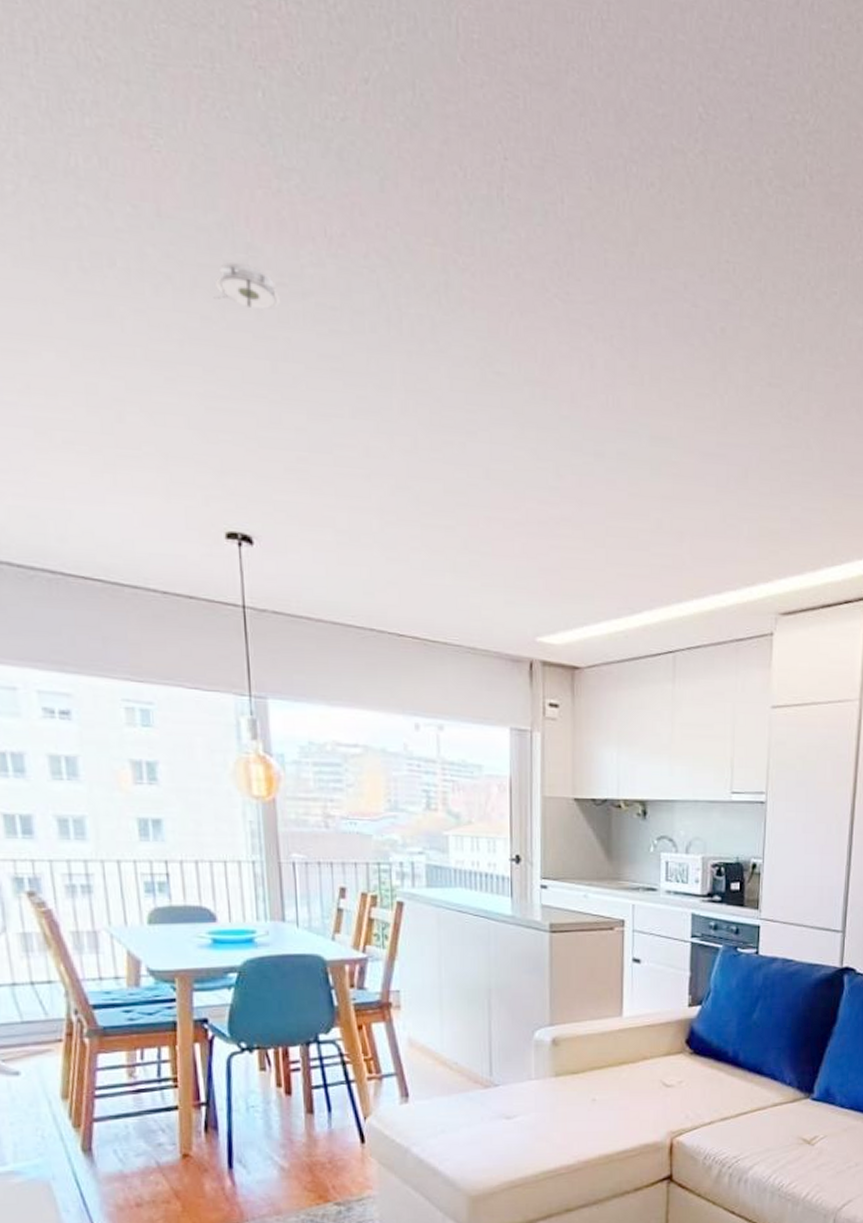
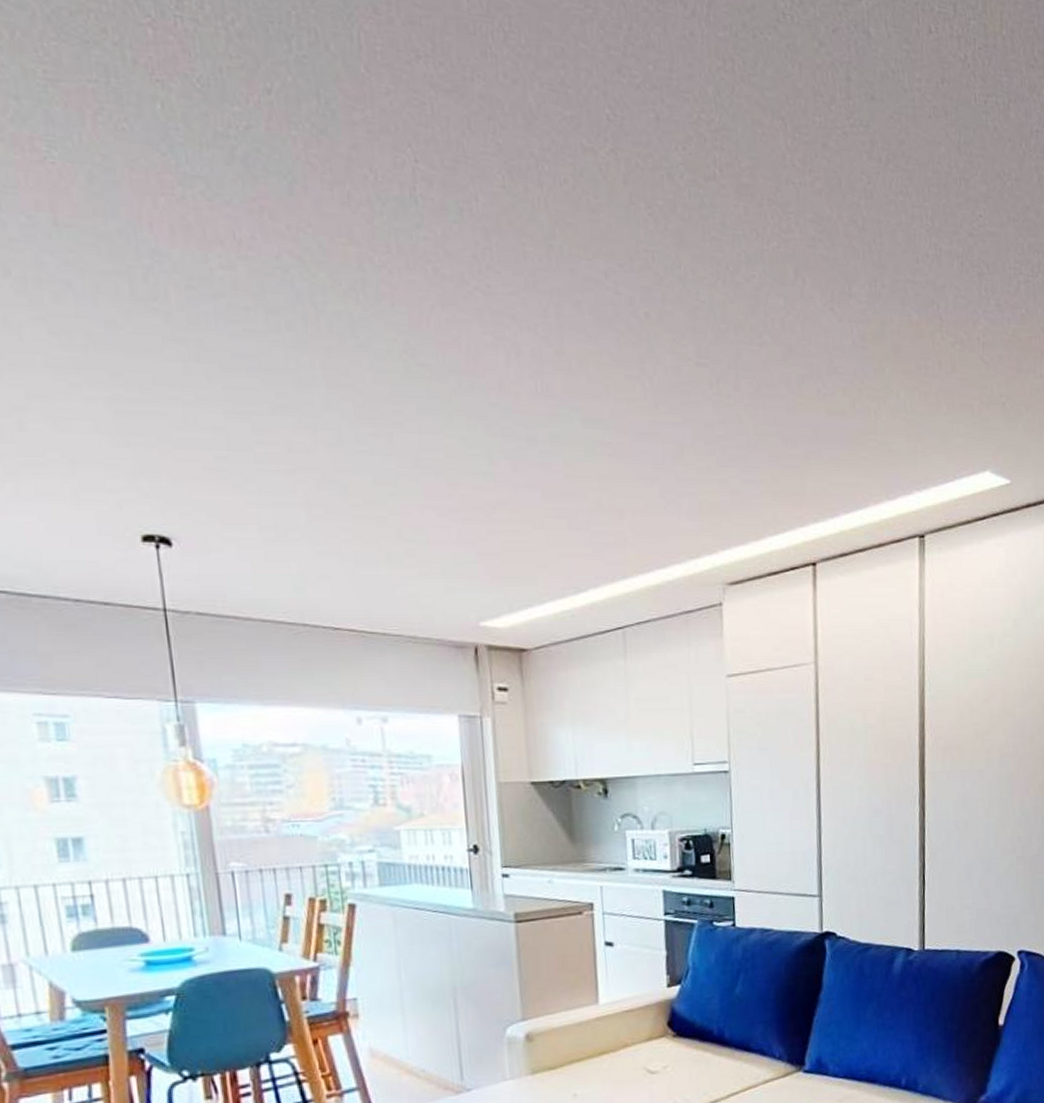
smoke detector: present [213,261,281,310] -> none [118,267,191,313]

